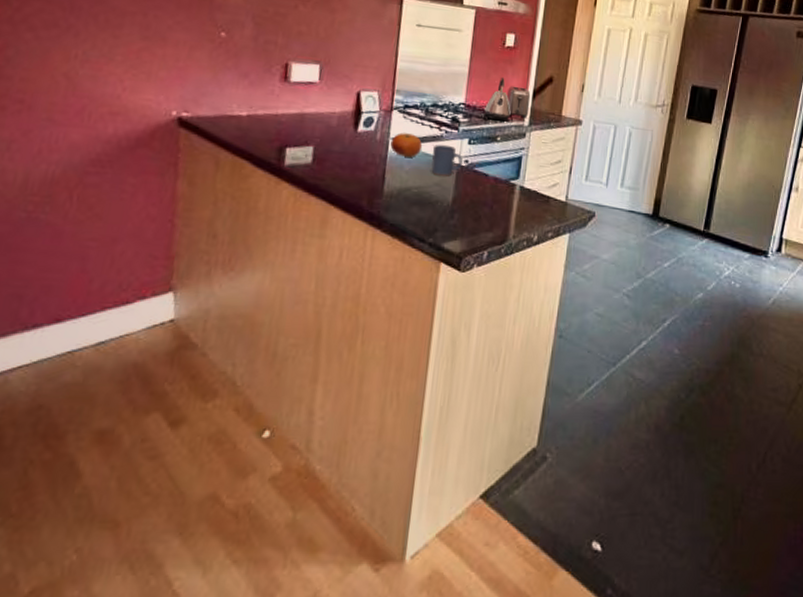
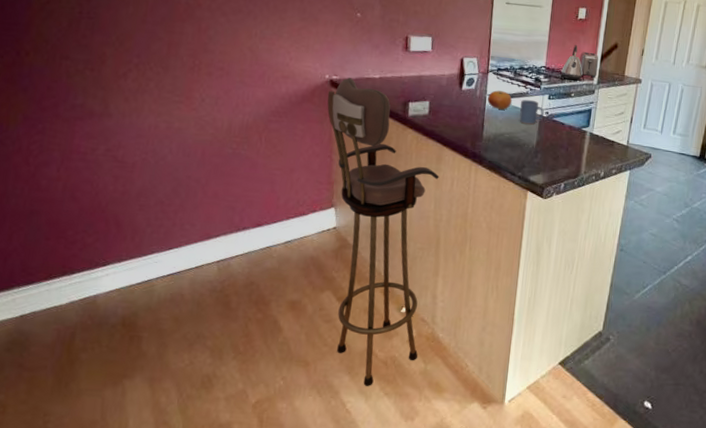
bar stool: none [164,115,324,552] -> present [327,78,439,386]

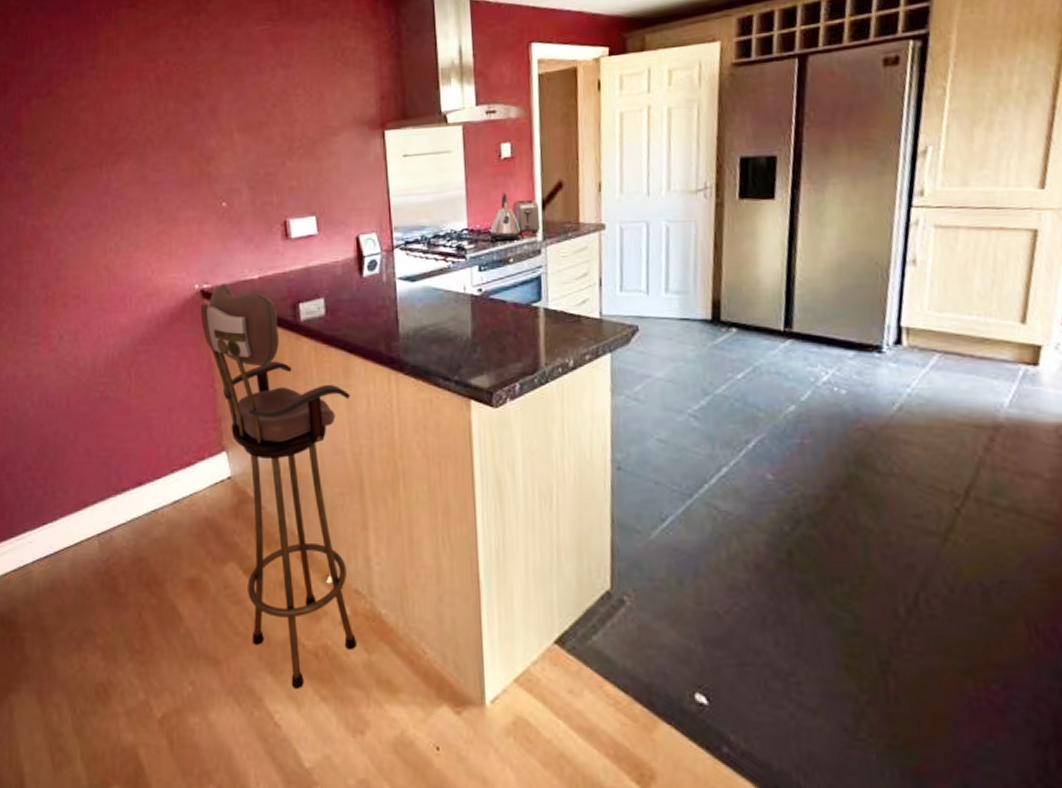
fruit: present [487,90,513,110] -> none [398,270,431,295]
mug: present [519,99,544,125] -> none [441,275,476,309]

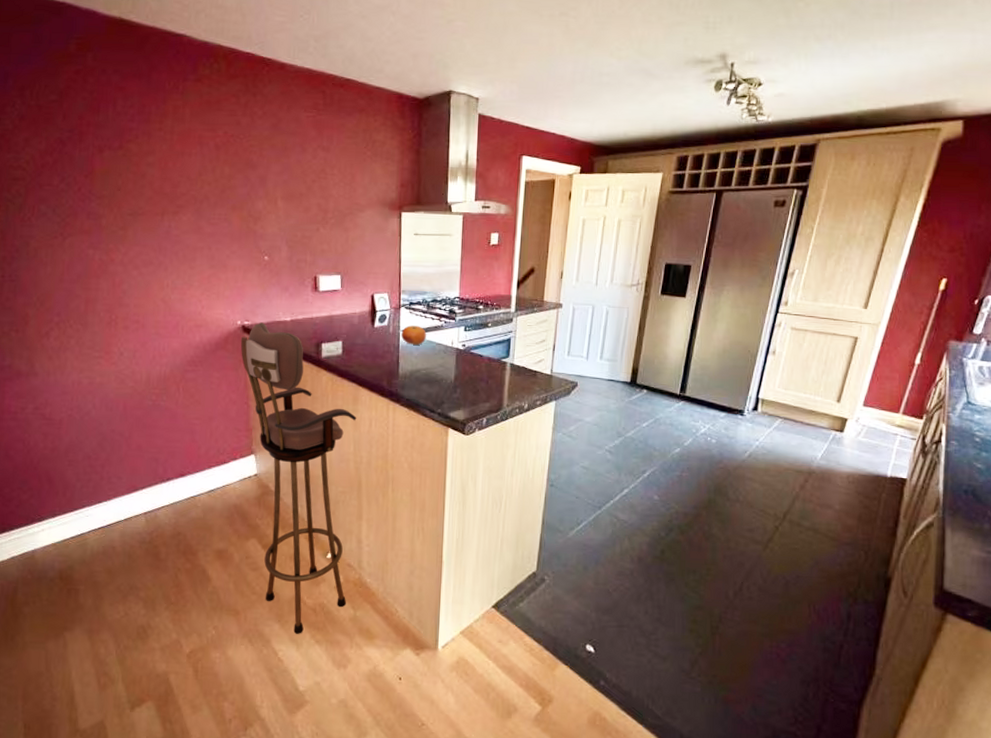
fruit: none [398,270,431,295] -> present [401,325,427,345]
kettle: present [490,192,520,242] -> none [476,271,499,310]
toaster: present [512,199,541,234] -> none [495,278,515,306]

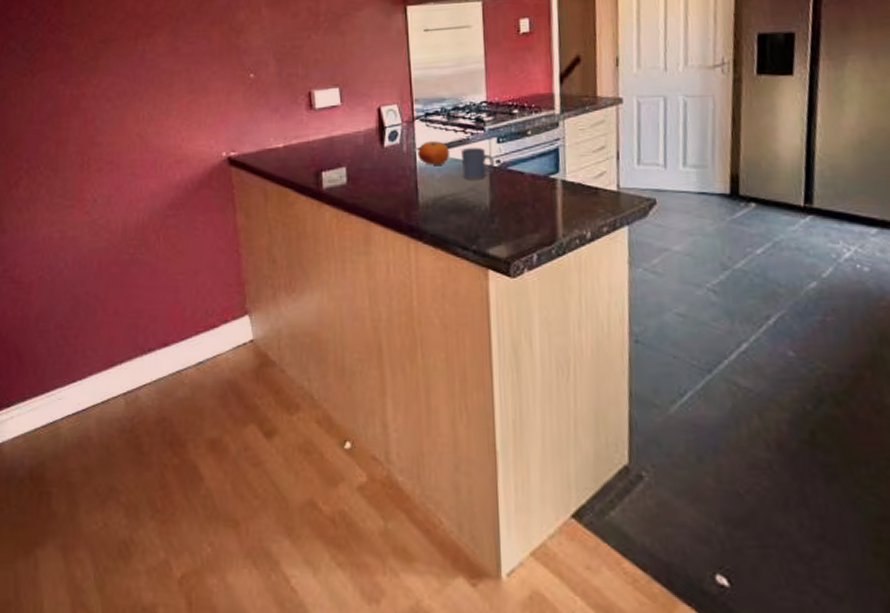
bar stool: present [240,322,357,634] -> none [227,152,373,554]
mug: none [435,332,461,359] -> present [460,147,494,180]

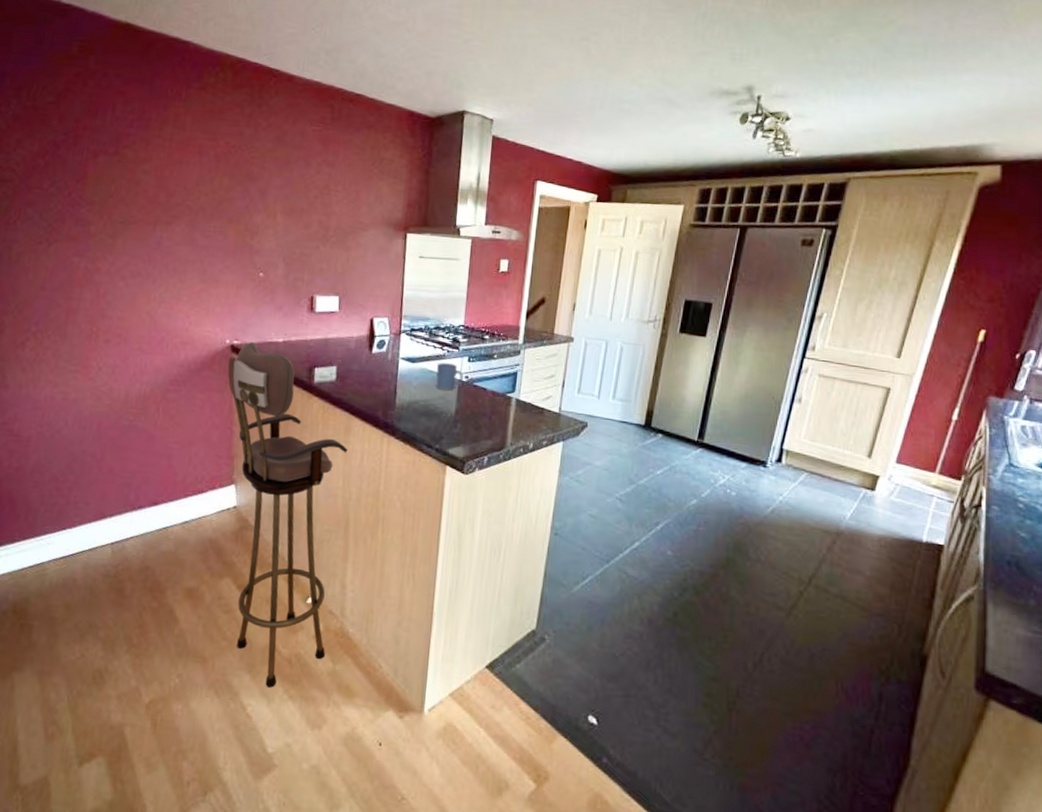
bar stool: none [227,152,373,554] -> present [227,342,348,688]
fruit: present [418,141,450,165] -> none [400,353,428,374]

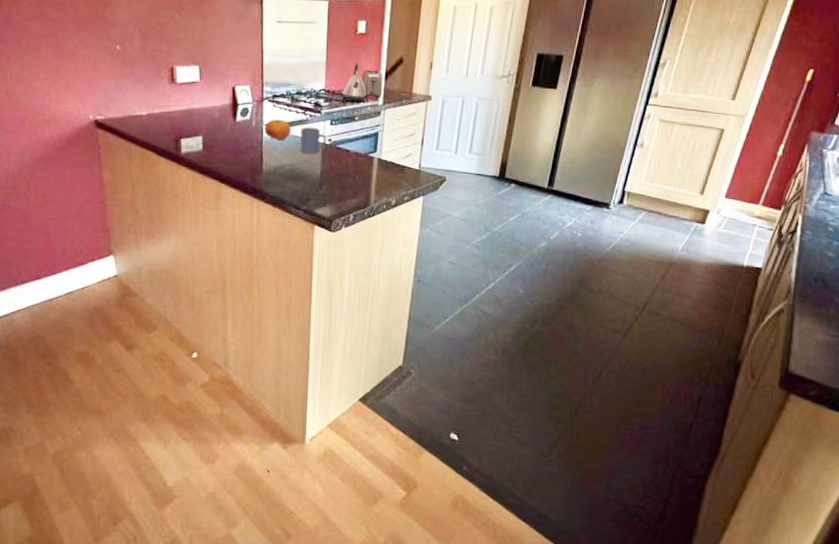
bar stool: present [227,342,348,688] -> none [93,117,220,432]
fruit: none [400,353,428,374] -> present [264,119,292,140]
kettle: none [481,300,506,341] -> present [342,62,366,103]
toaster: none [502,307,524,337] -> present [362,69,383,98]

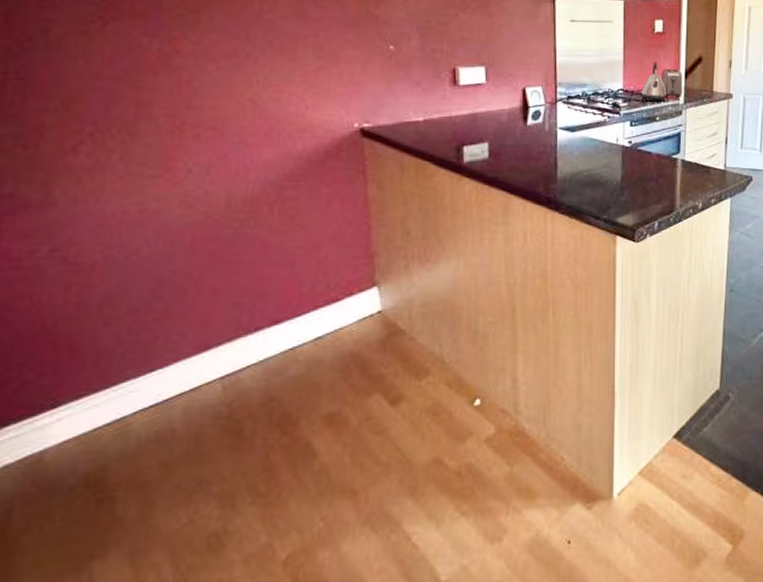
fruit: present [264,119,292,140] -> none [559,122,589,144]
mug: present [300,126,327,154] -> none [598,129,627,157]

